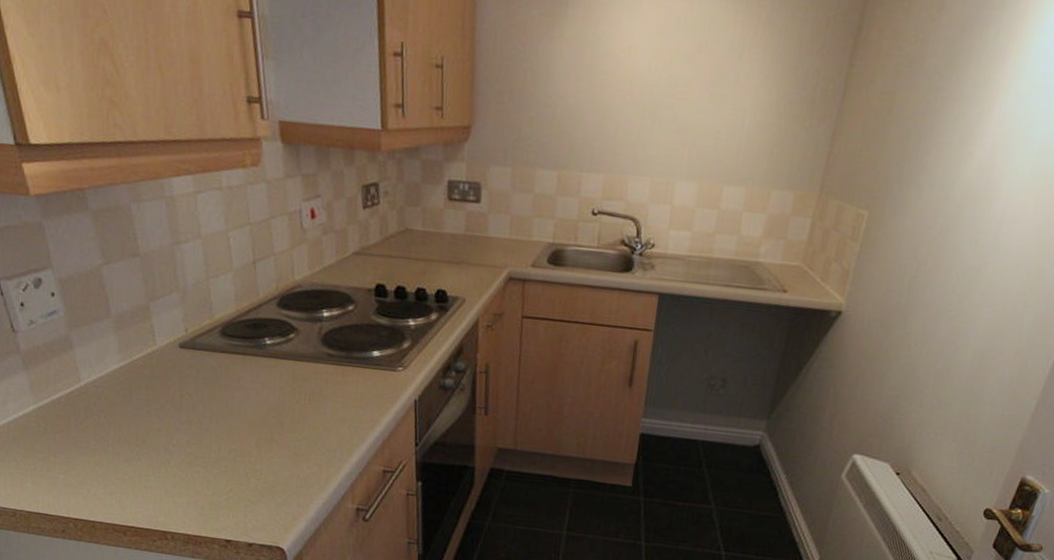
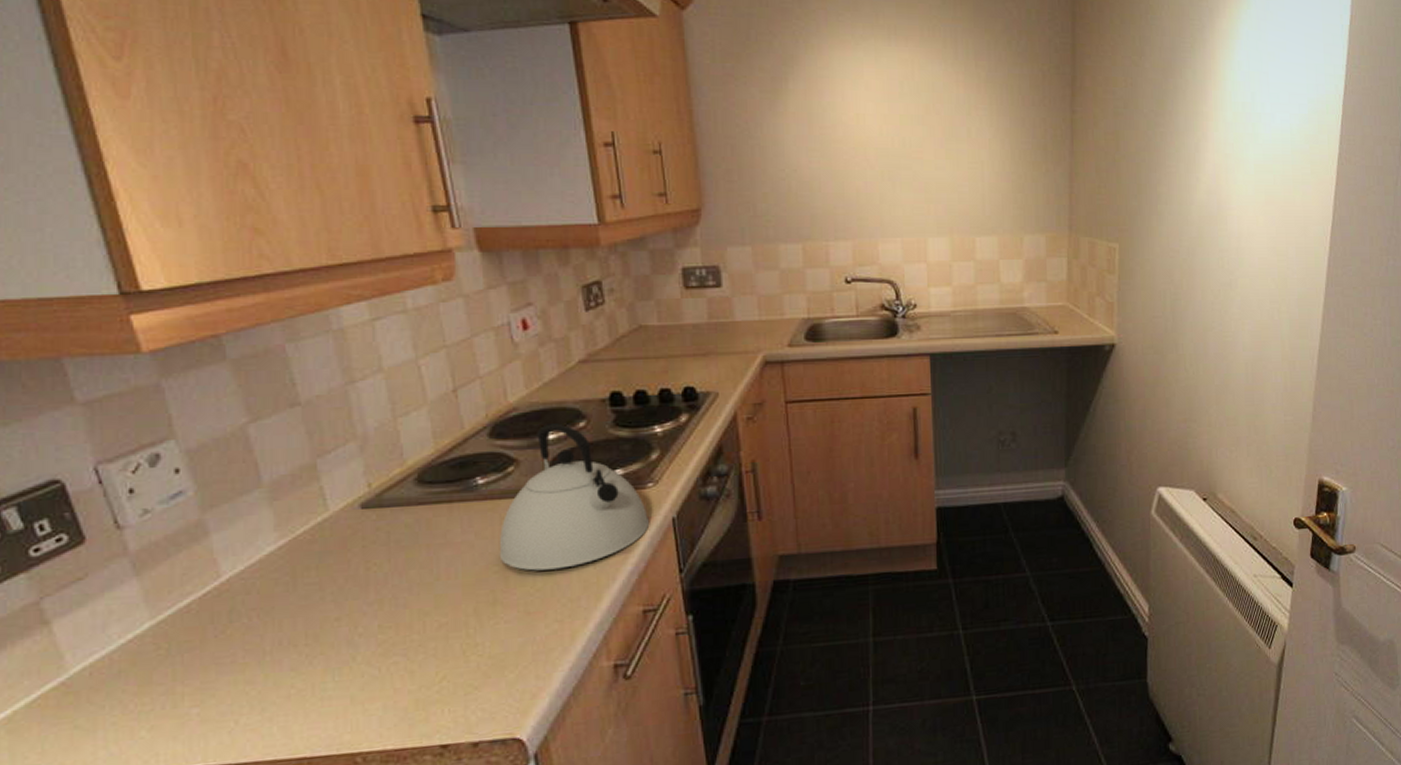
kettle: none [278,303,397,425] -> present [499,423,650,571]

